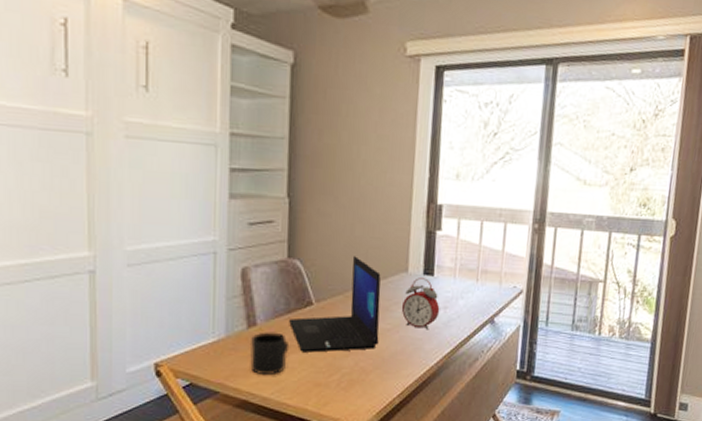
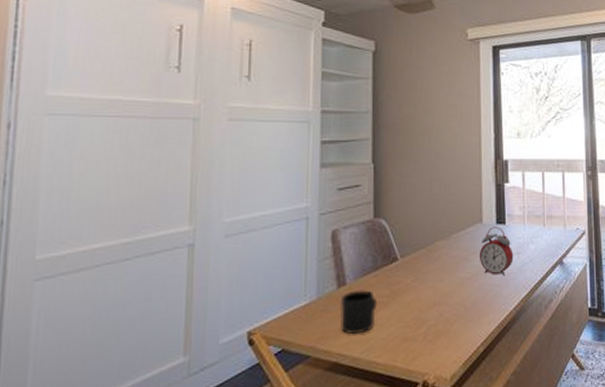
laptop: present [289,256,381,353] -> none [377,212,460,308]

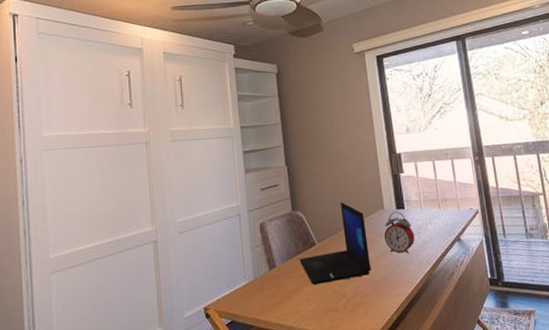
mug: present [339,290,378,334] -> none [272,270,303,307]
laptop: none [377,212,460,308] -> present [300,202,371,285]

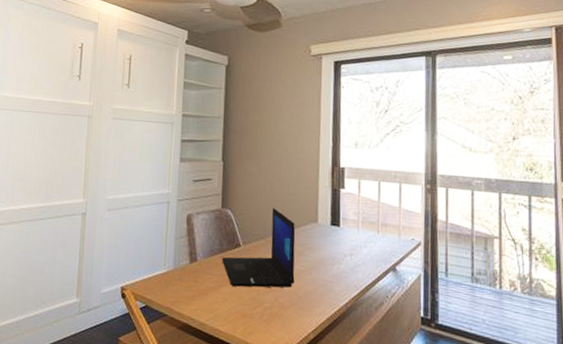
alarm clock: present [384,211,415,254] -> none [313,228,347,274]

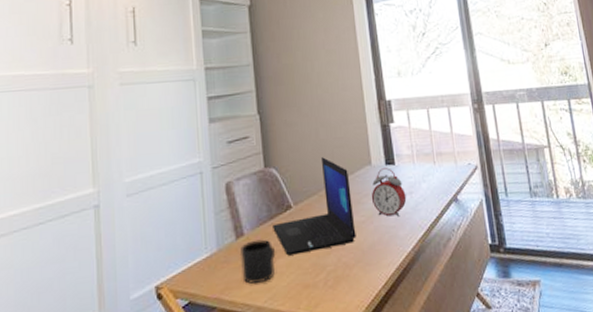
mug: none [191,267,222,303] -> present [239,239,276,284]
alarm clock: none [313,228,347,274] -> present [371,168,407,217]

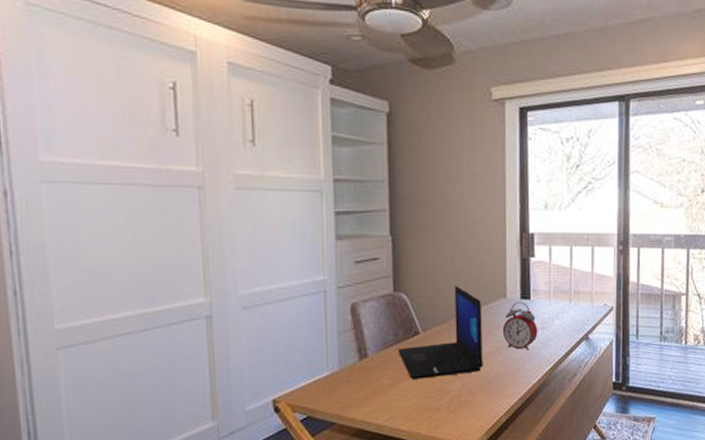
mug: present [239,239,276,284] -> none [362,362,400,403]

